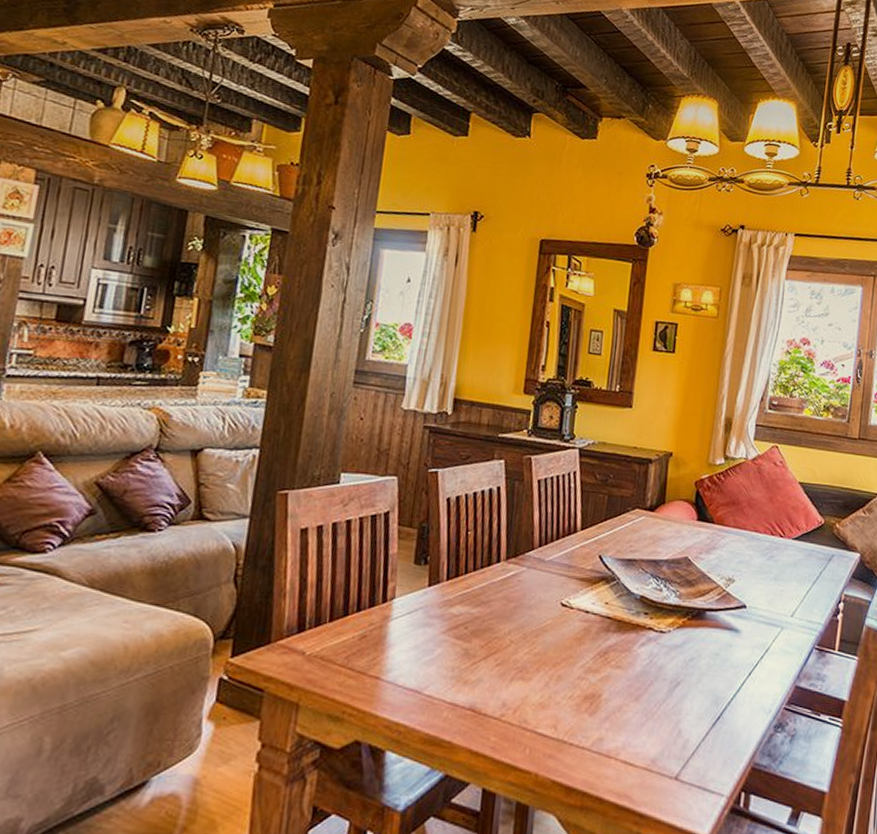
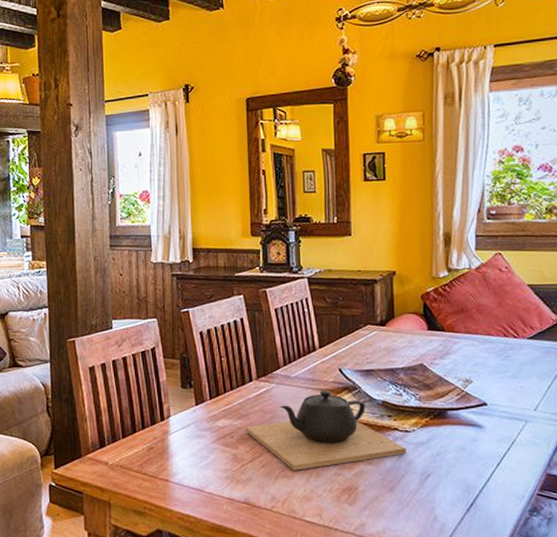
teapot: none [483,578,660,672] -> present [245,390,407,470]

